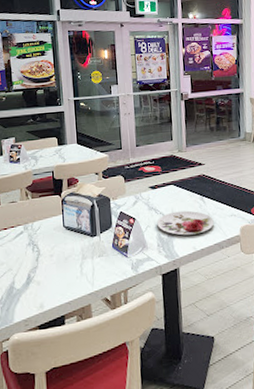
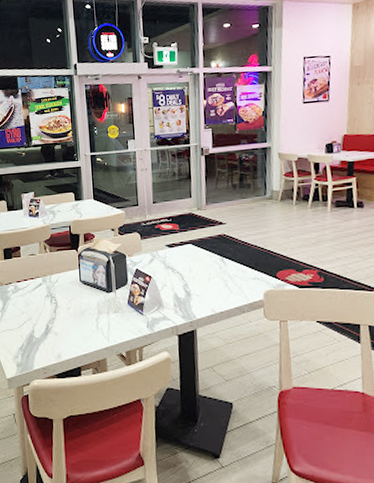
plate: present [157,210,214,236] -> none [173,271,235,297]

